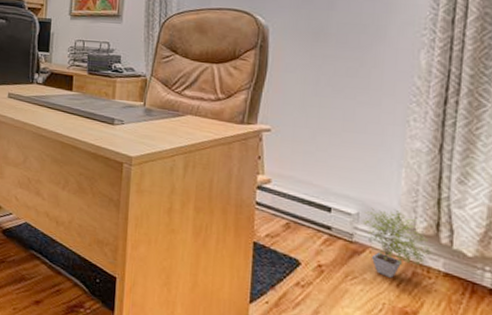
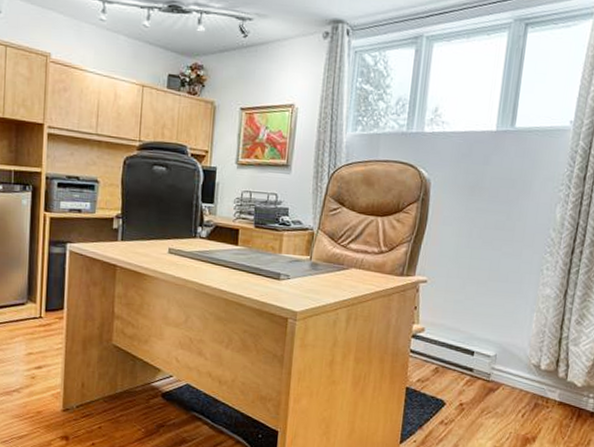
potted plant: present [362,207,432,279] -> none [498,349,551,411]

